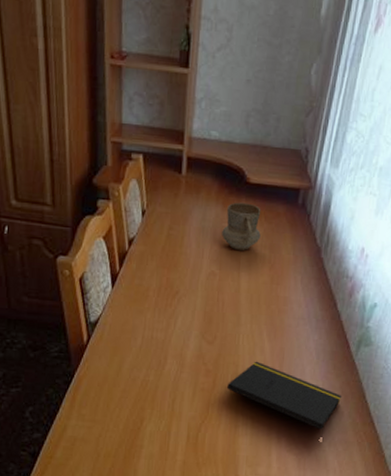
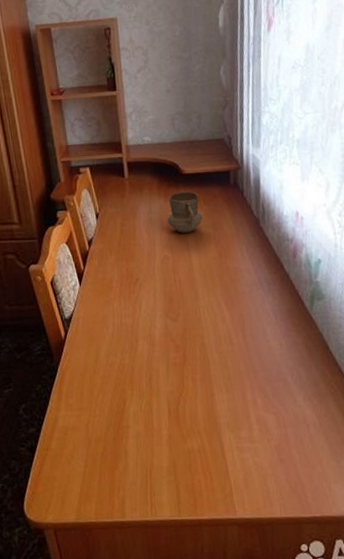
notepad: present [227,361,342,437] -> none [197,330,307,393]

